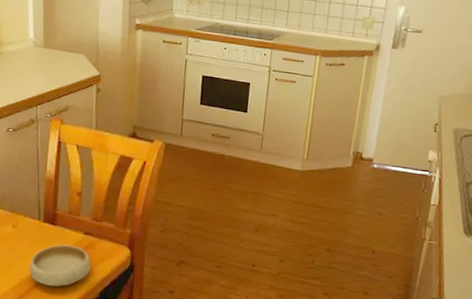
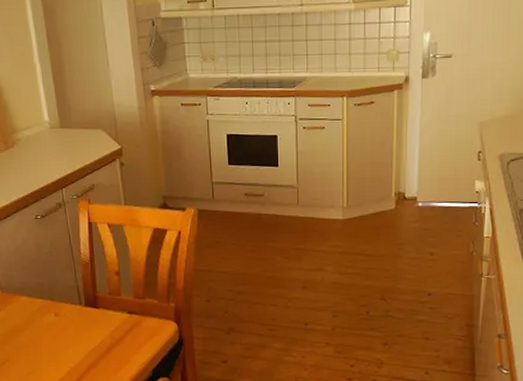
bowl: present [29,244,91,287] -> none [77,326,139,371]

